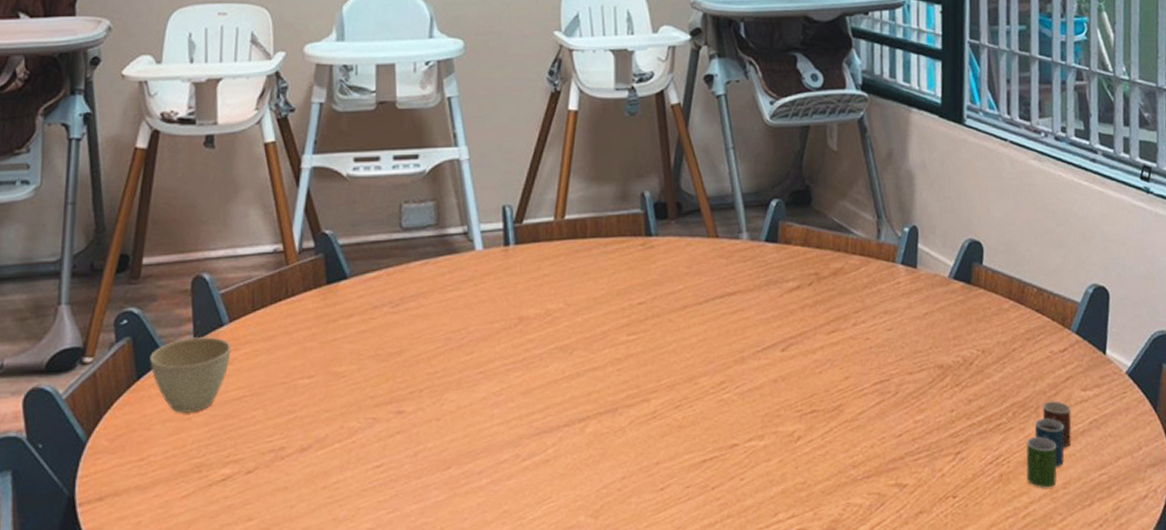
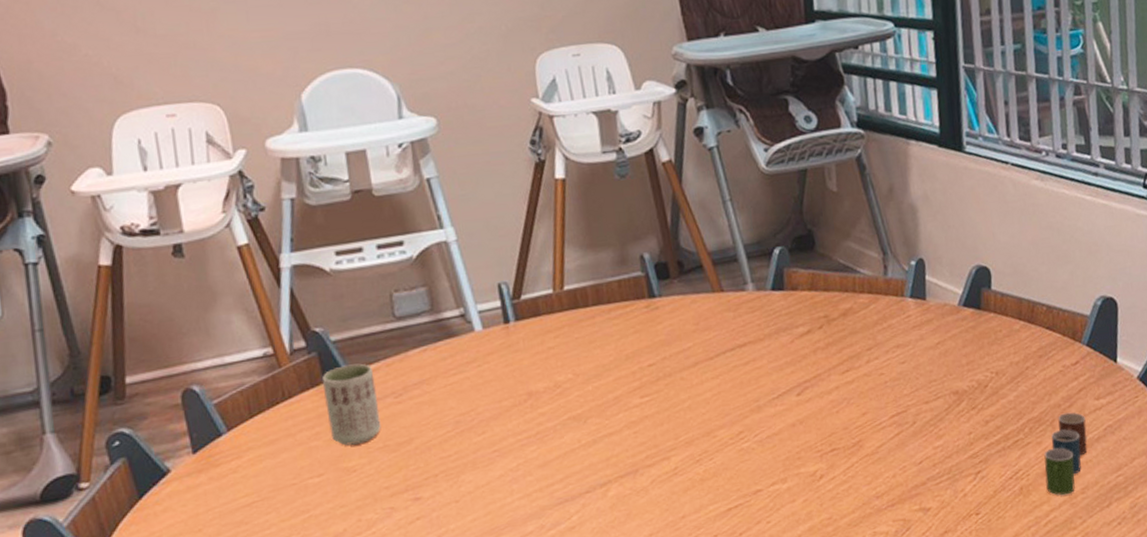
cup: present [150,336,232,414] -> none [149,447,234,527]
cup: none [324,269,376,350] -> present [321,363,381,446]

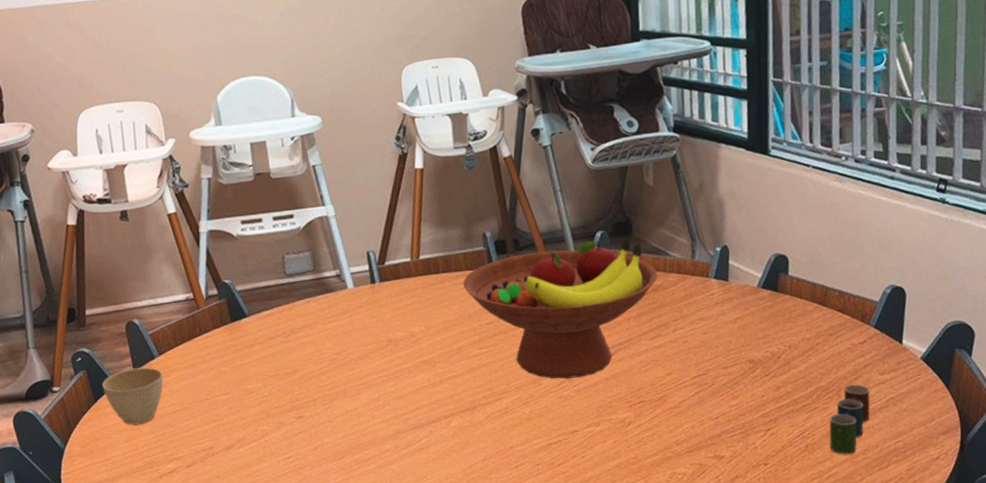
cup: none [149,447,234,527] -> present [102,367,164,426]
cup: present [321,363,381,446] -> none [229,309,274,372]
fruit bowl: none [617,253,847,429] -> present [462,237,658,379]

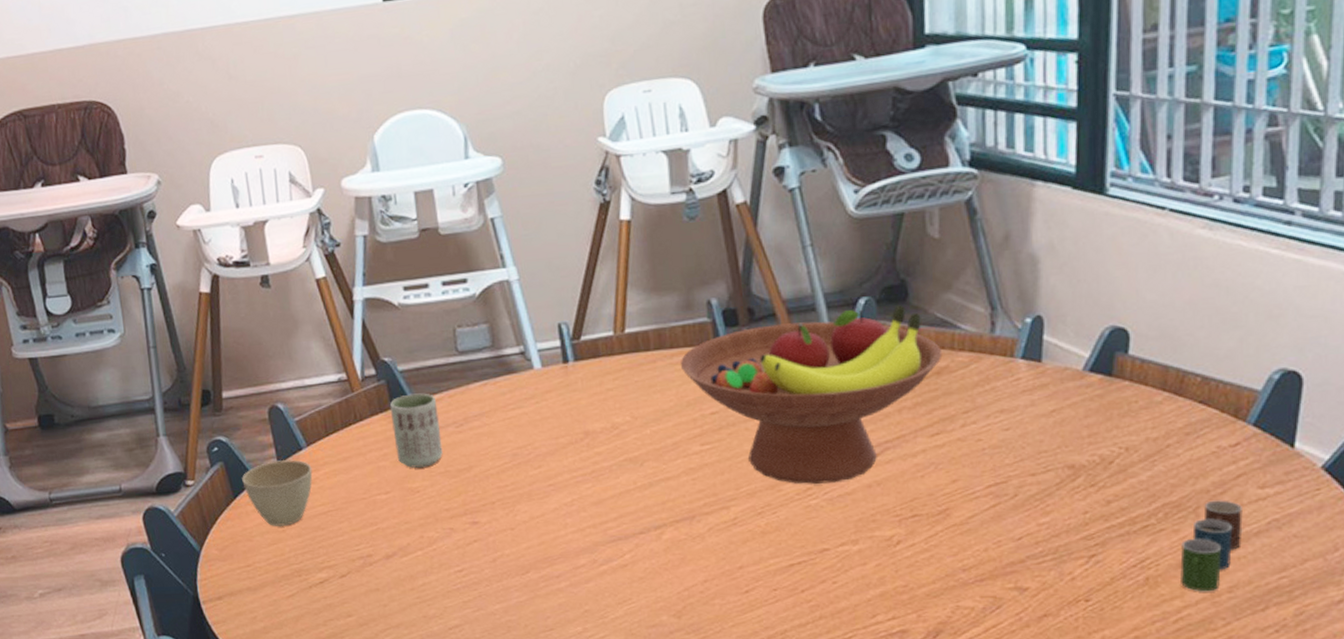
cup: none [229,309,274,372] -> present [389,393,443,468]

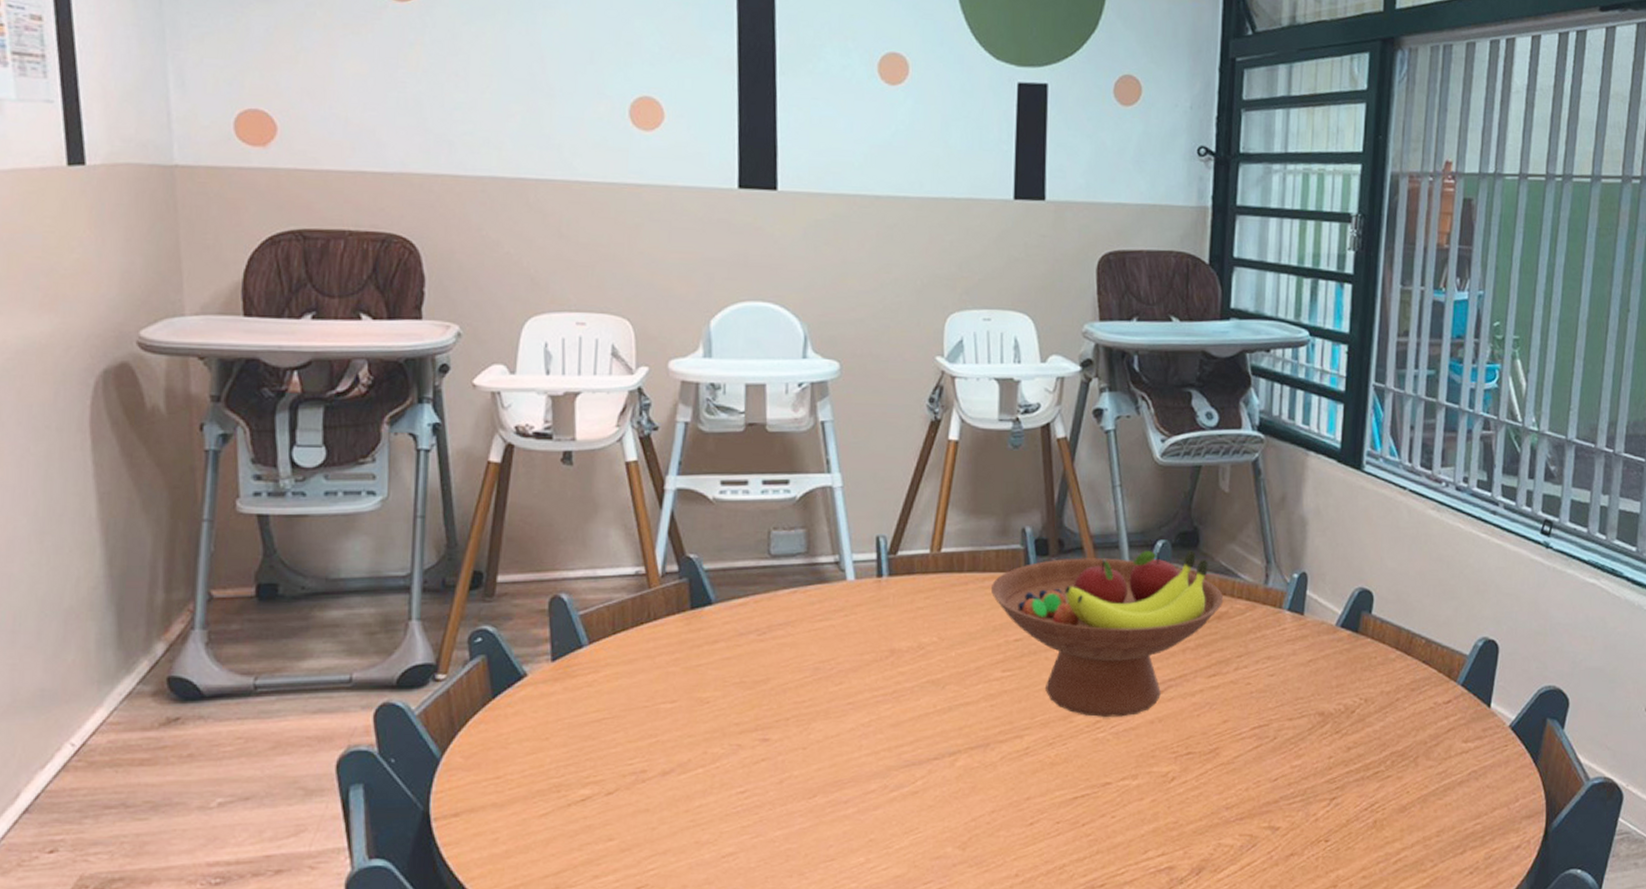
cup: present [242,459,313,527] -> none [506,657,591,734]
cup: present [389,393,443,468] -> none [688,595,742,676]
cup: present [1180,500,1243,592] -> none [1401,751,1450,836]

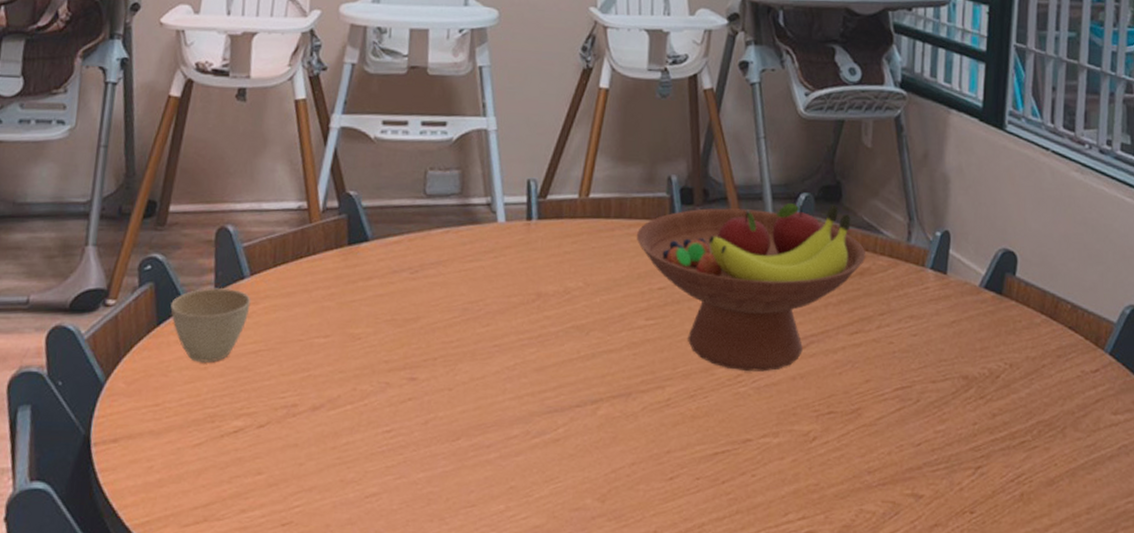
cup: none [506,657,591,734] -> present [170,287,251,364]

